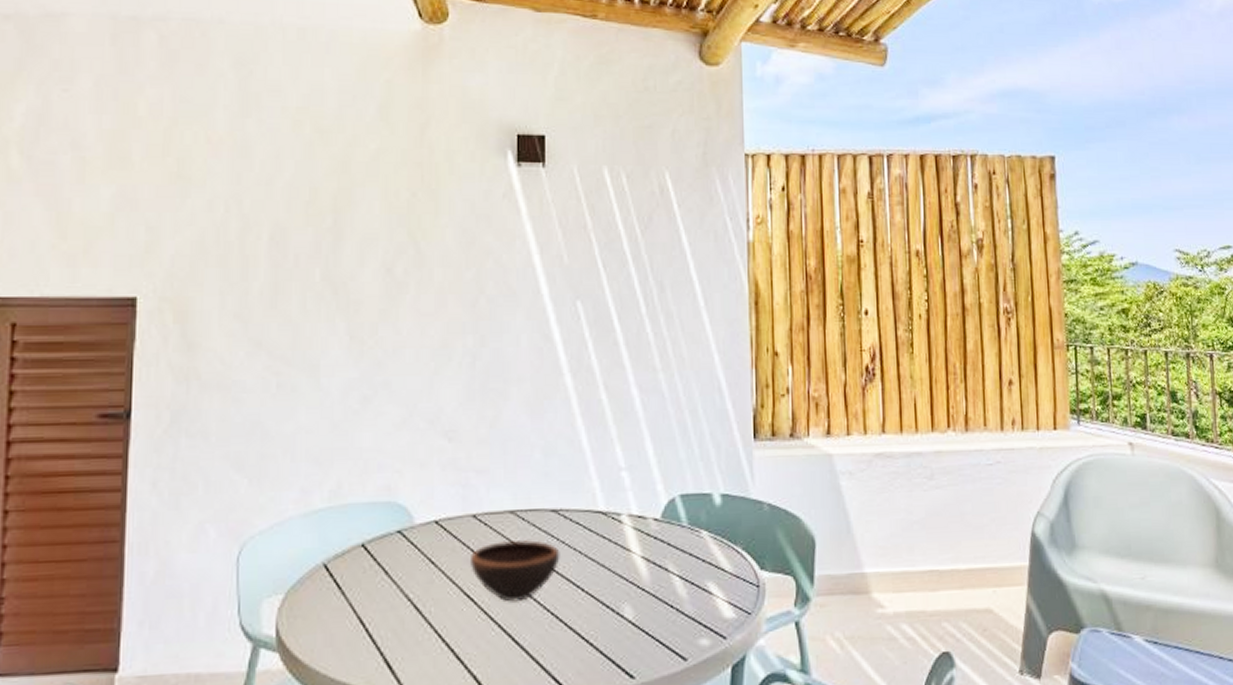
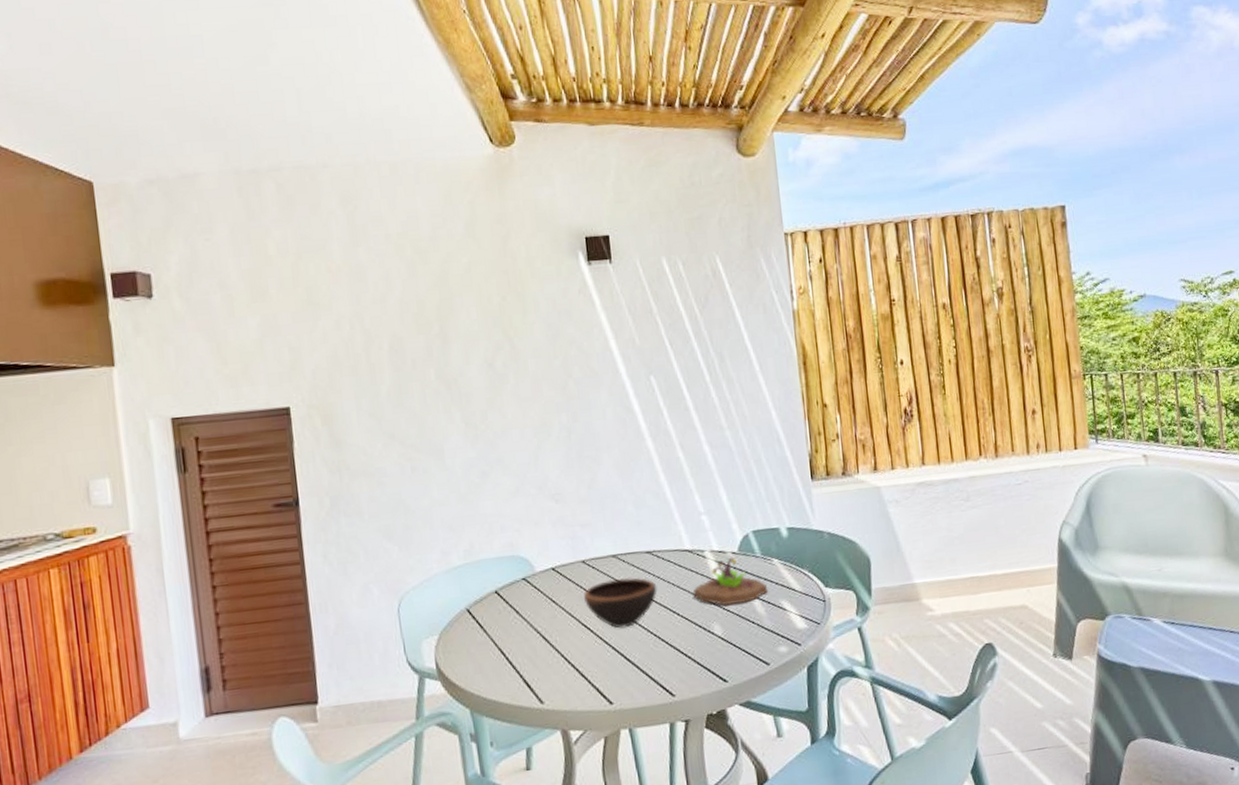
succulent planter: none [603,524,693,583] -> present [693,557,769,606]

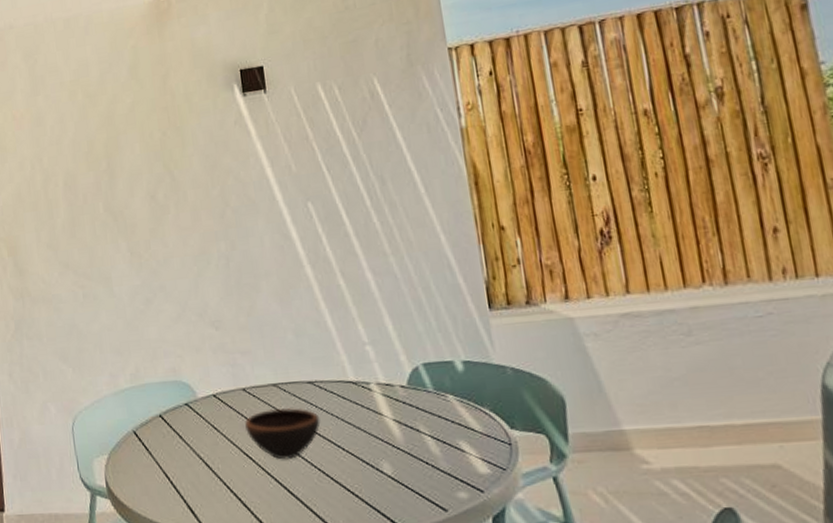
succulent planter: present [693,557,769,606] -> none [358,390,444,442]

